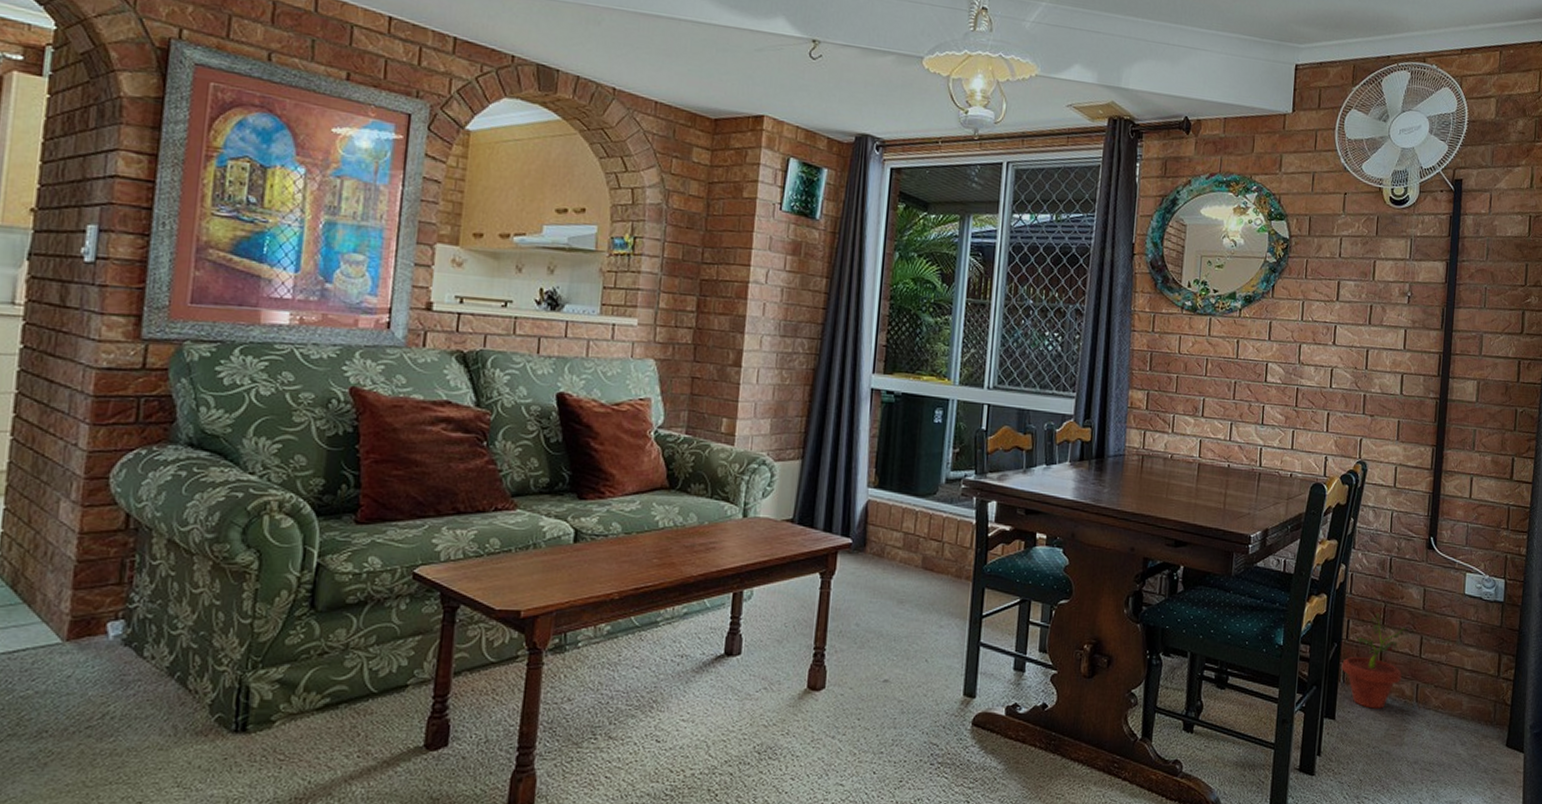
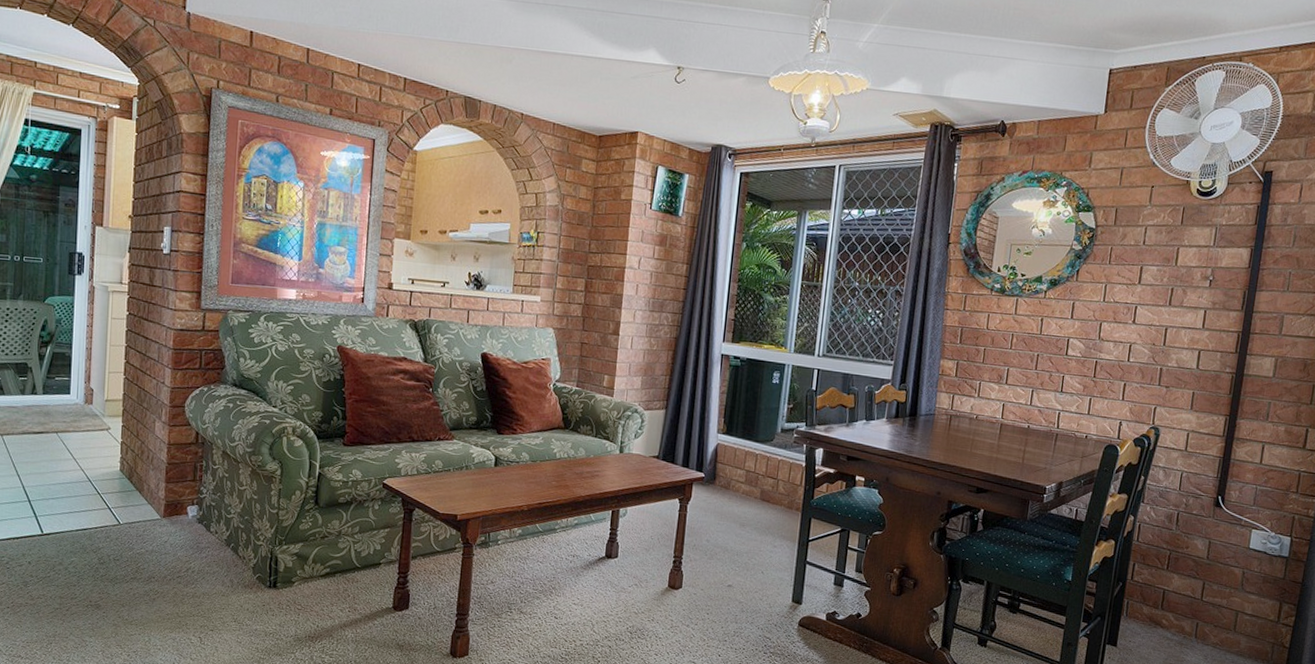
potted plant: present [1341,613,1410,709] -> none [1125,559,1193,641]

